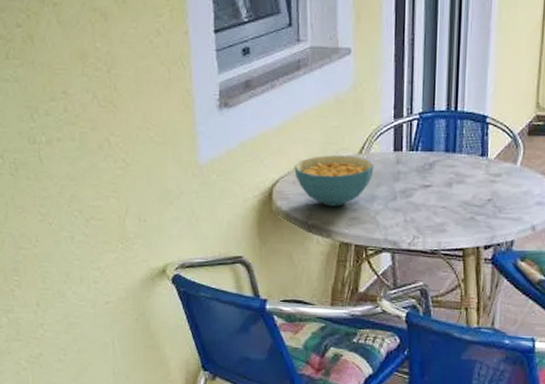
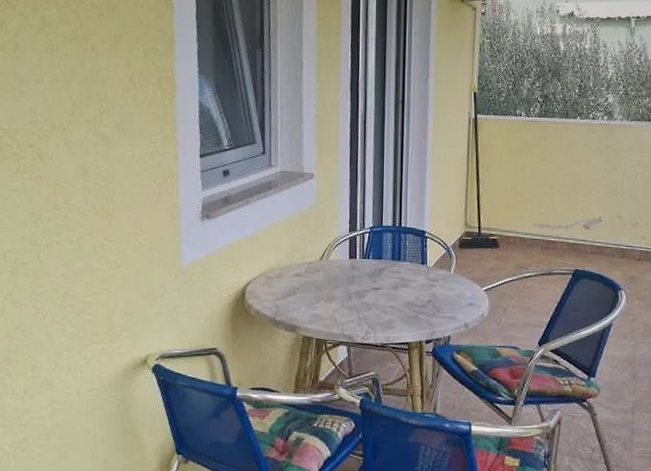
cereal bowl: present [294,155,374,206] -> none [264,260,333,305]

